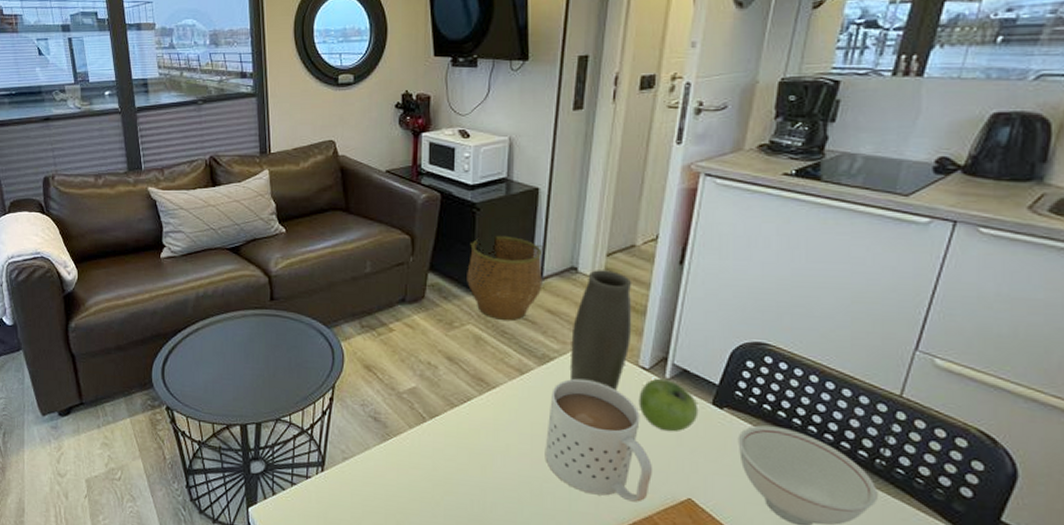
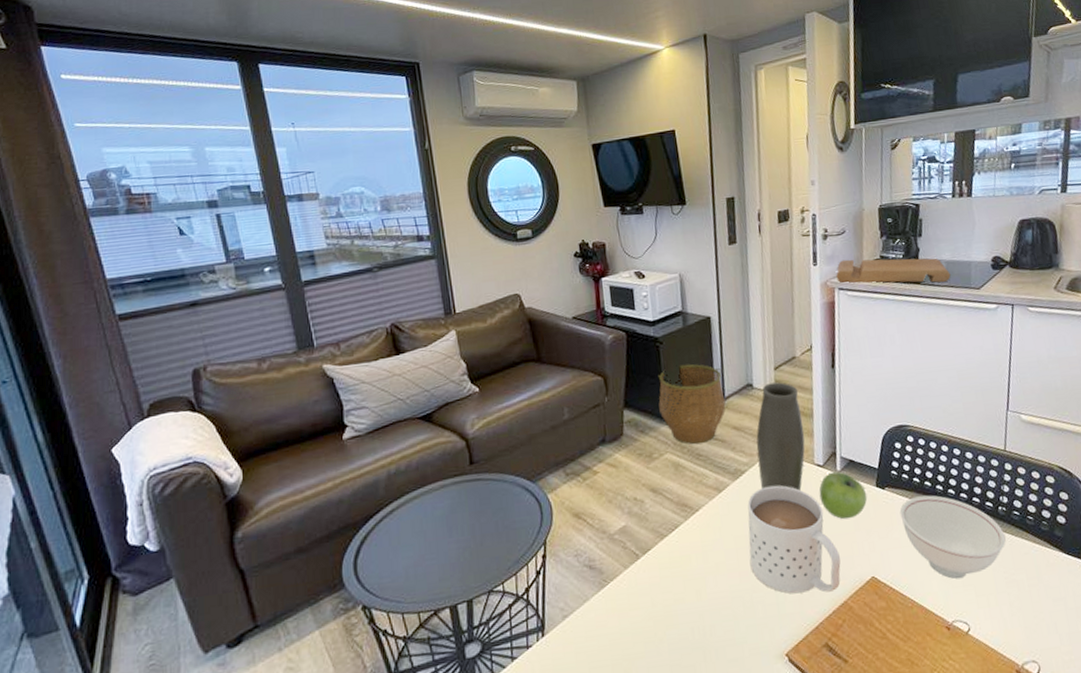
cutting board: none [705,141,868,183] -> present [836,258,951,283]

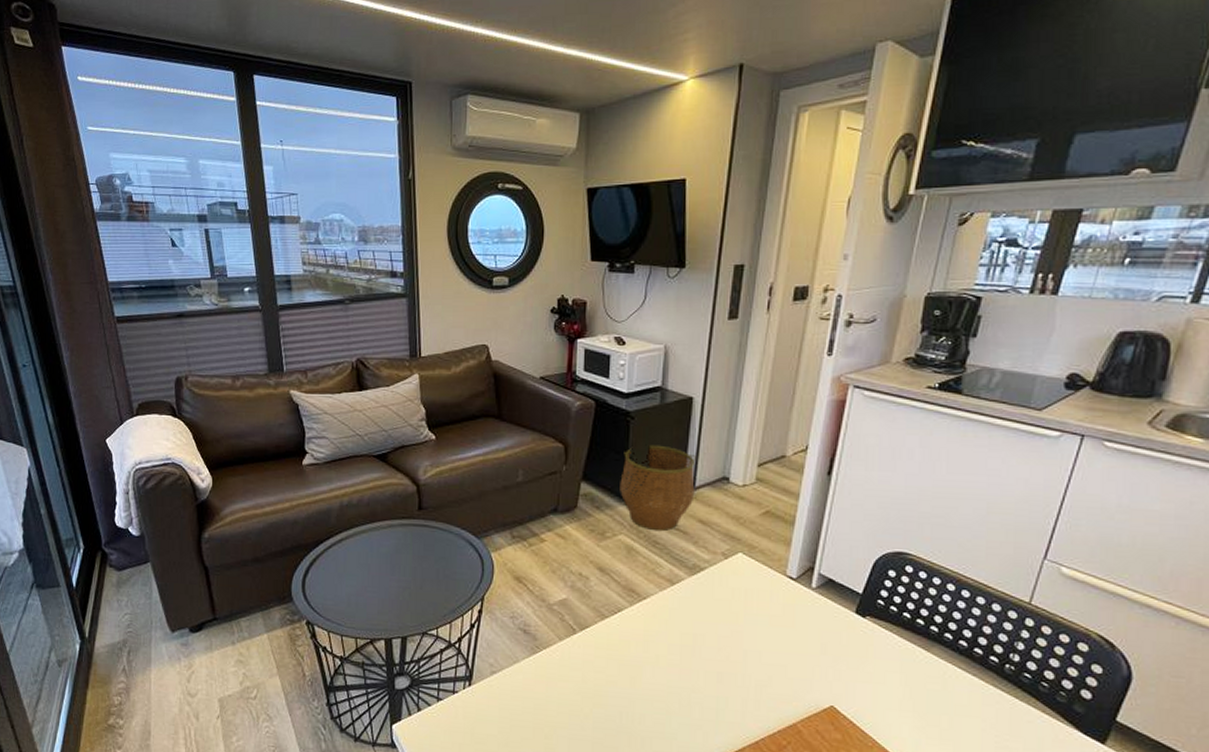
mug: present [747,485,841,594] -> none [693,588,797,711]
vase: present [756,382,805,491] -> none [719,480,782,600]
fruit: present [819,471,868,520] -> none [785,587,843,641]
cutting board: present [836,258,951,283] -> none [854,353,1005,397]
bowl: present [899,495,1006,579] -> none [878,633,1006,731]

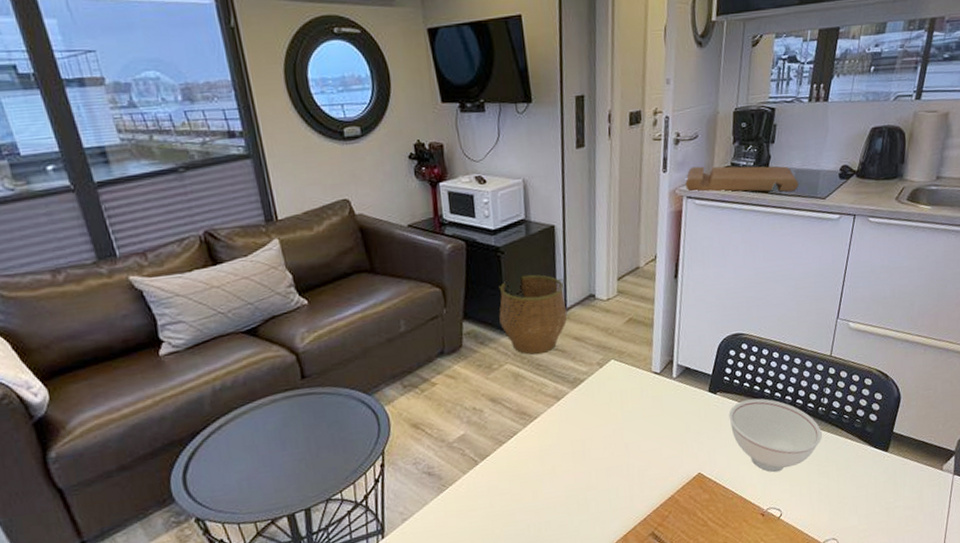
cutting board: none [854,353,1005,397] -> present [685,166,799,192]
bowl: none [878,633,1006,731] -> present [728,398,822,472]

